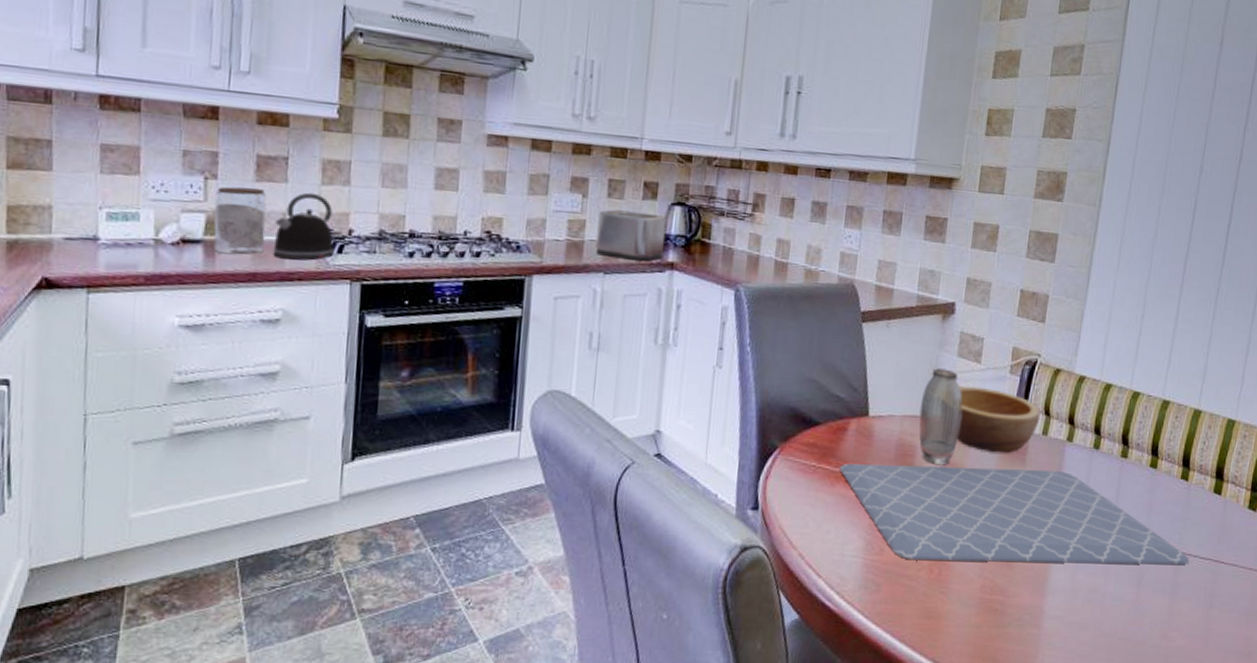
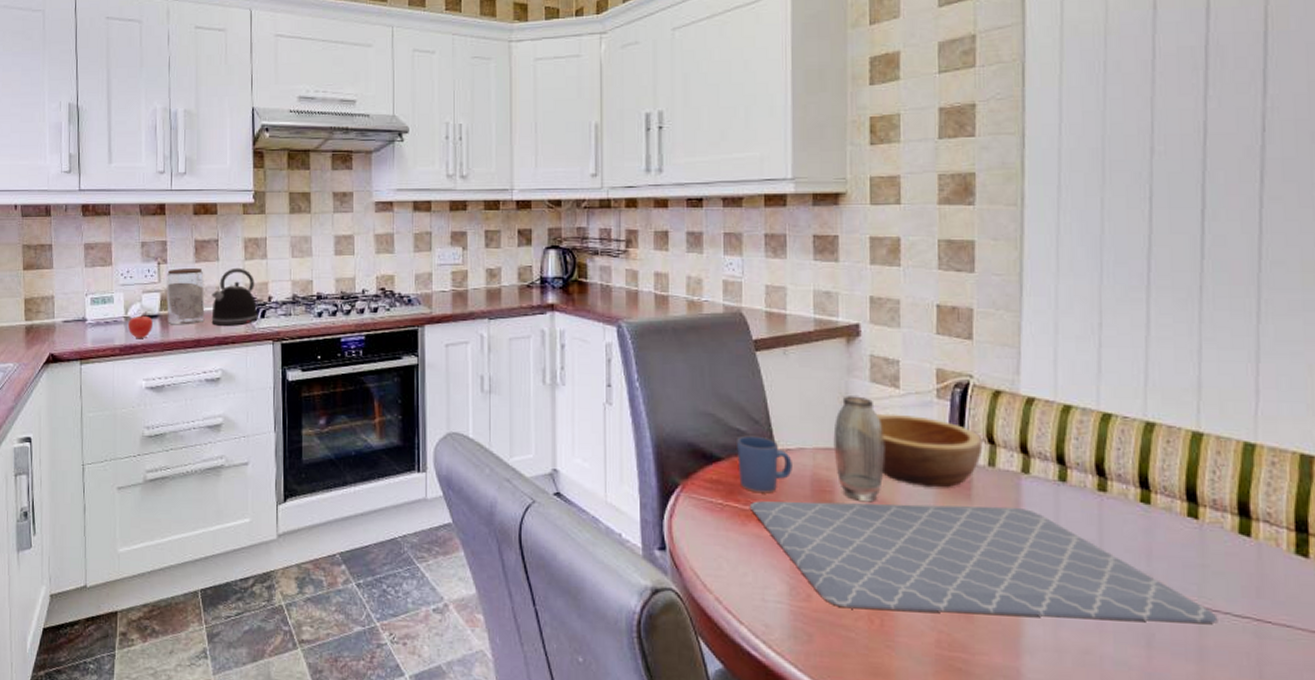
fruit: none [157,237,193,267] -> present [127,314,153,338]
toaster: present [595,209,667,262] -> none [479,258,543,306]
mug: none [833,402,882,457] -> present [737,435,792,494]

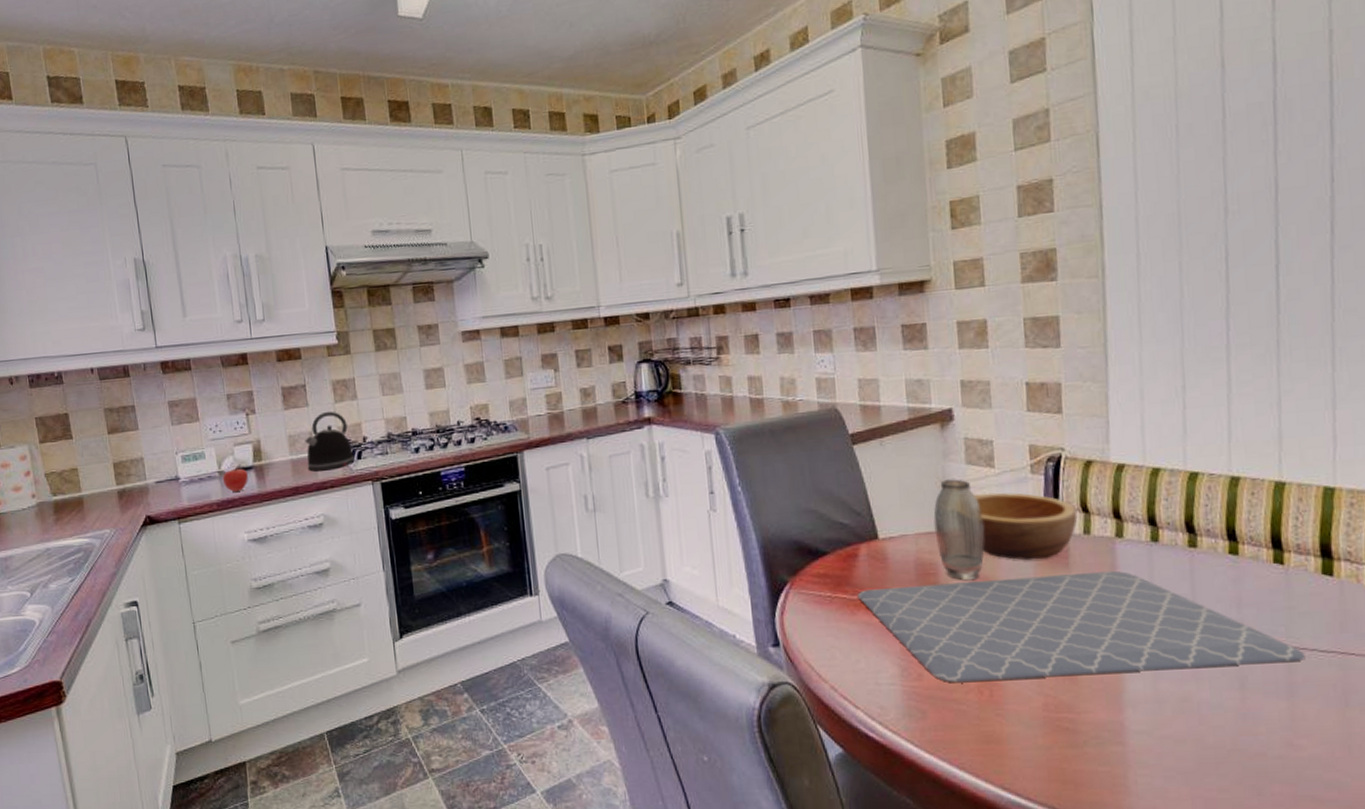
jar: present [167,269,205,325] -> none [257,416,301,475]
mug: present [737,435,792,494] -> none [841,527,897,583]

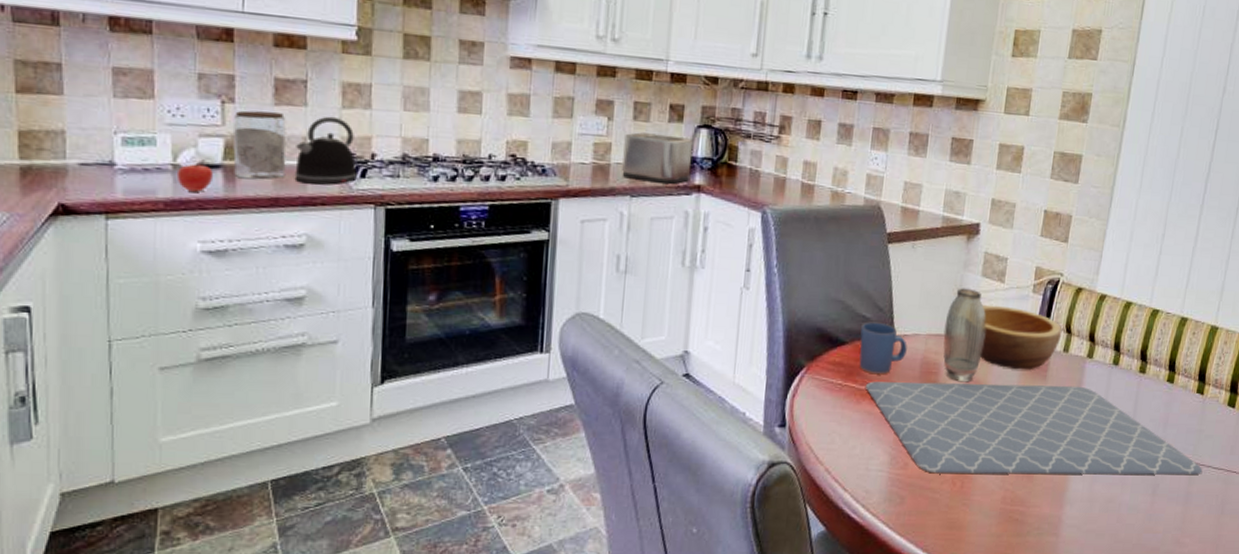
jar: none [257,416,301,475] -> present [233,110,286,180]
toaster: none [572,375,639,423] -> present [622,132,694,185]
mug: none [841,527,897,583] -> present [859,321,907,375]

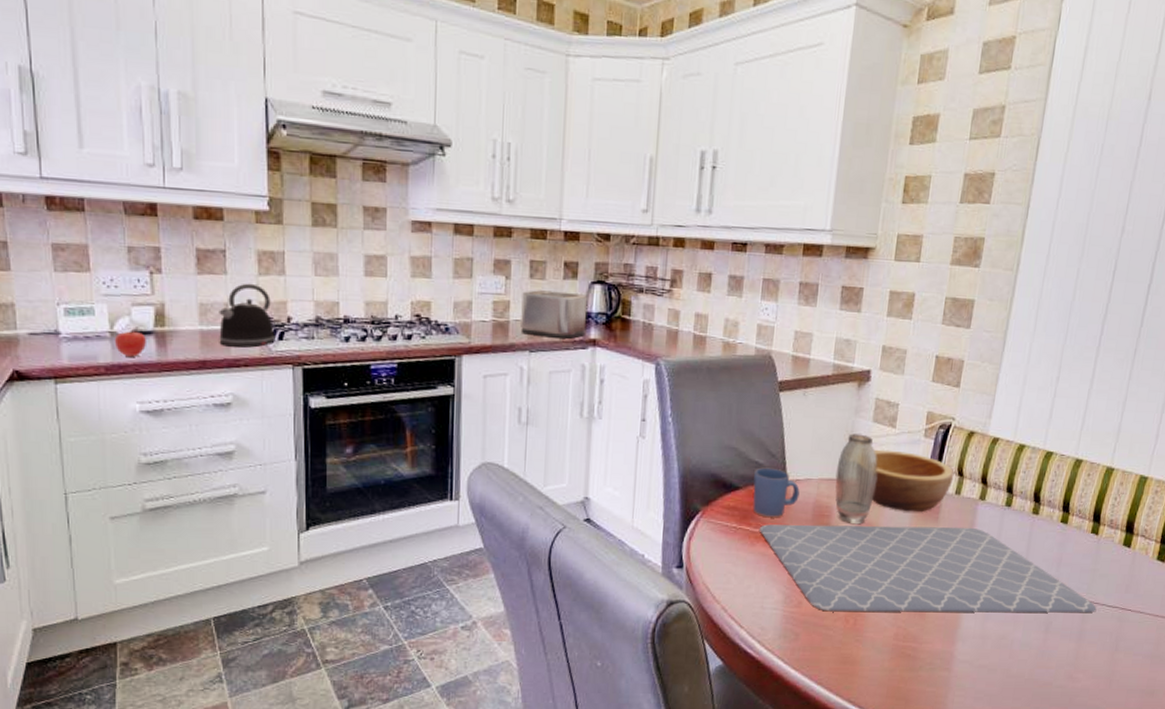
jar: present [233,110,286,180] -> none [162,280,211,344]

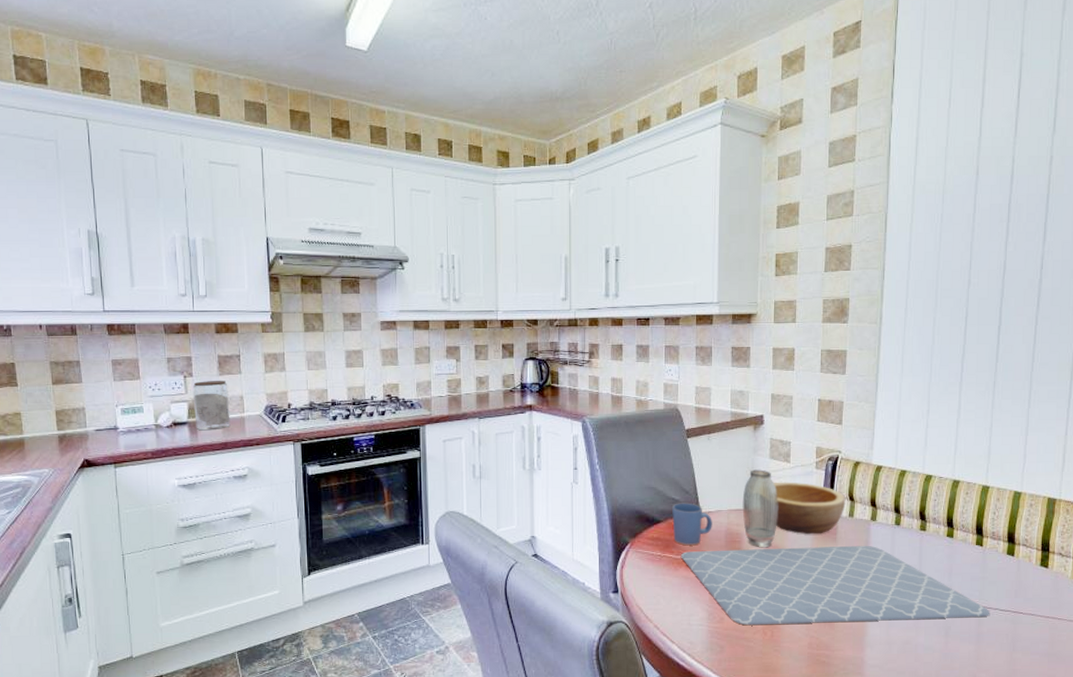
fruit: present [114,329,146,357] -> none [158,422,182,443]
jar: none [162,280,211,344] -> present [193,381,231,431]
kettle: present [219,283,275,348] -> none [236,379,279,430]
toaster: present [520,290,588,340] -> none [470,368,523,407]

